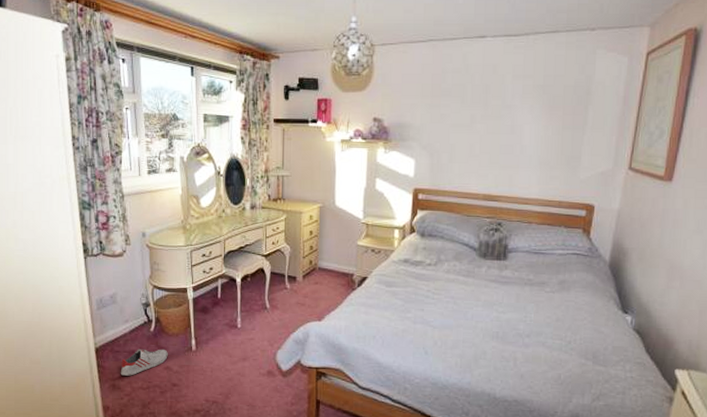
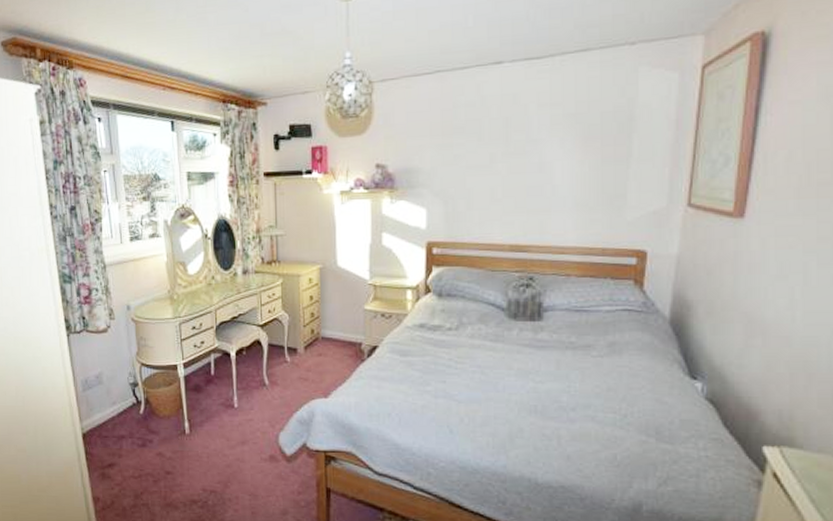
shoe: present [120,349,168,376] -> none [109,433,160,464]

